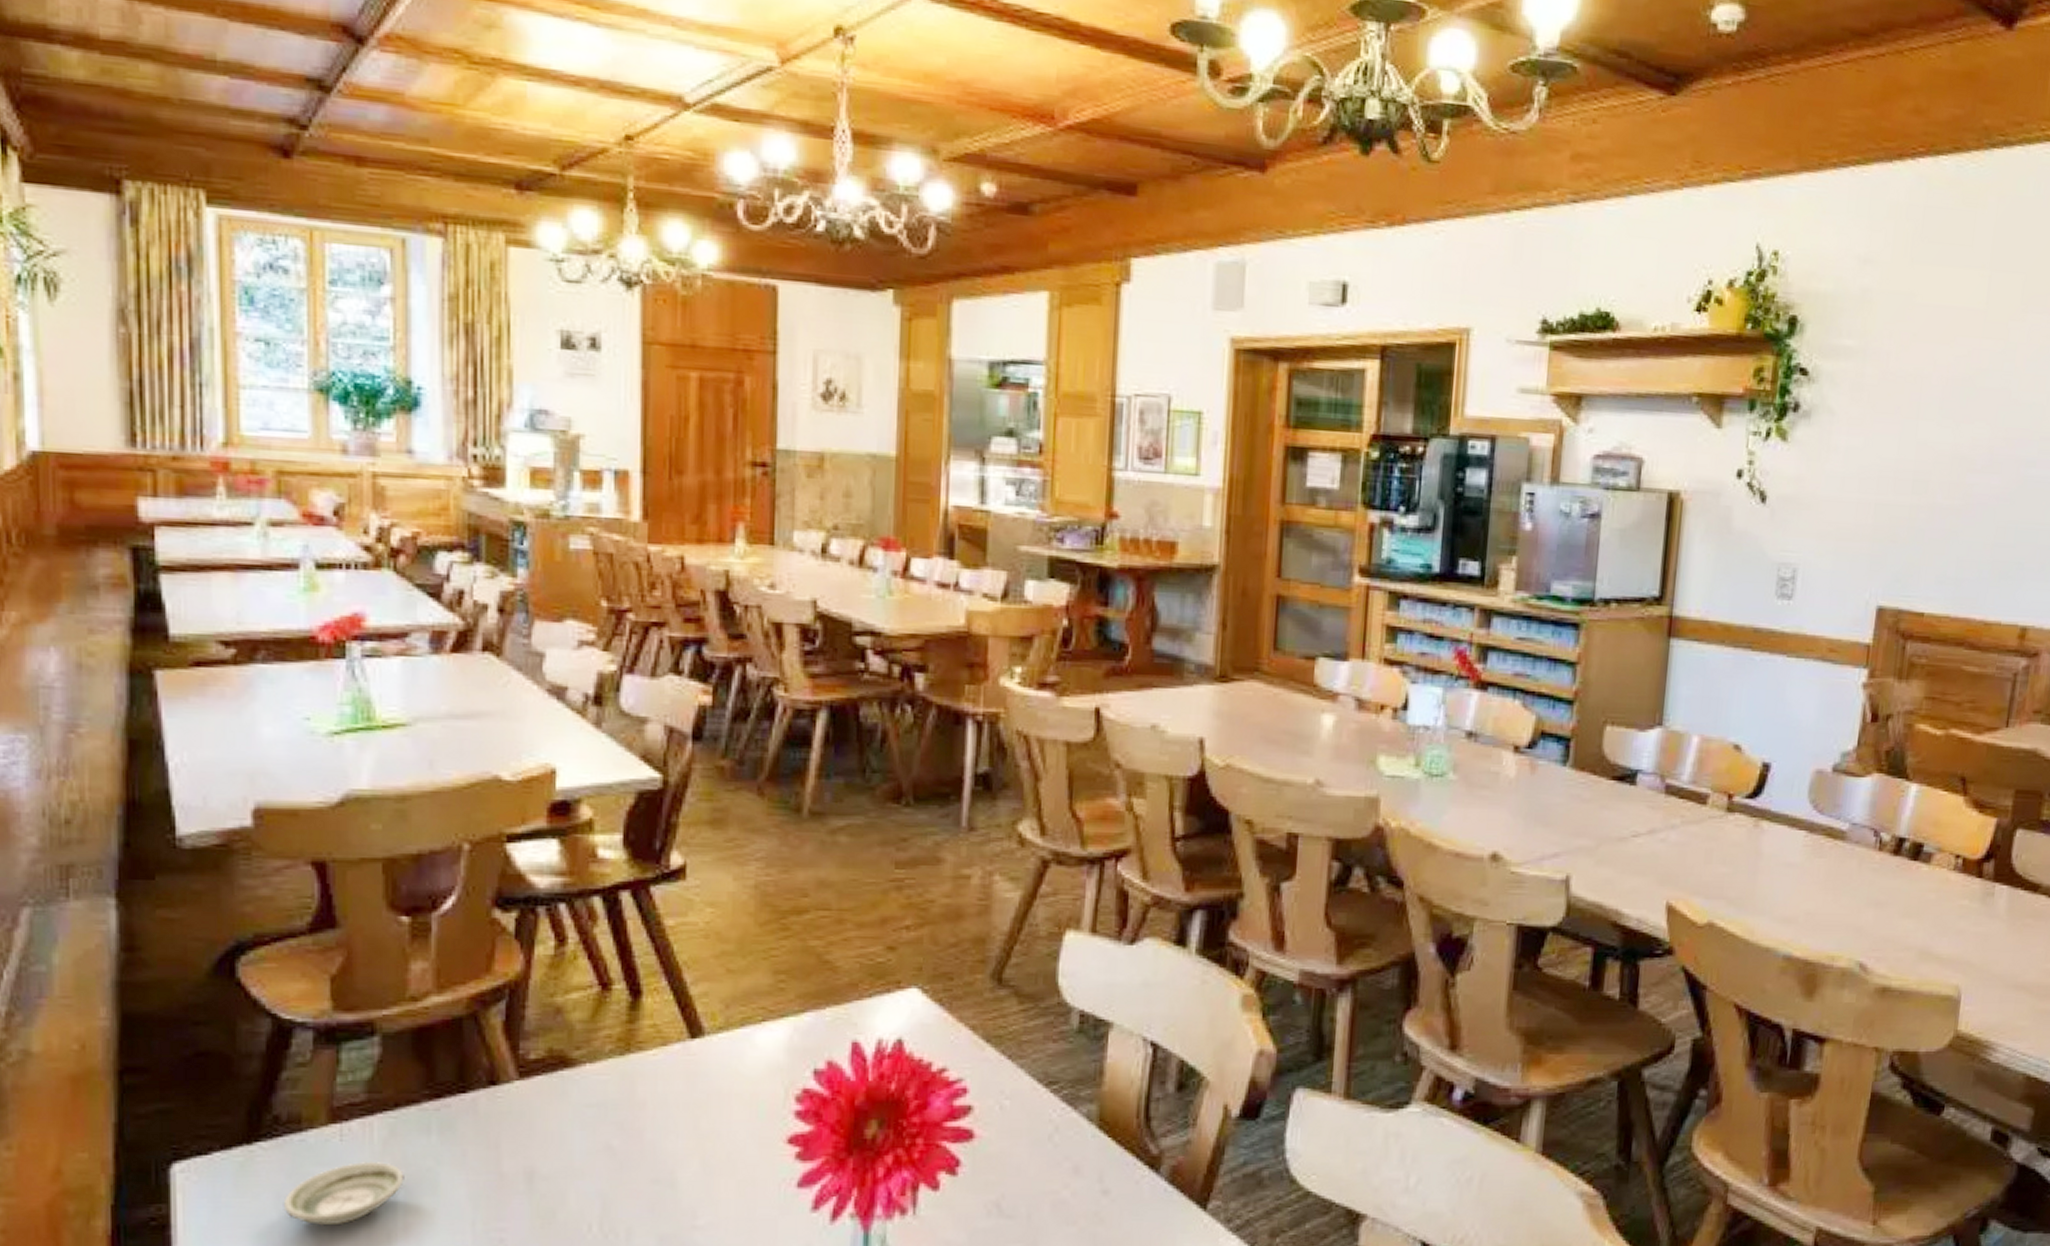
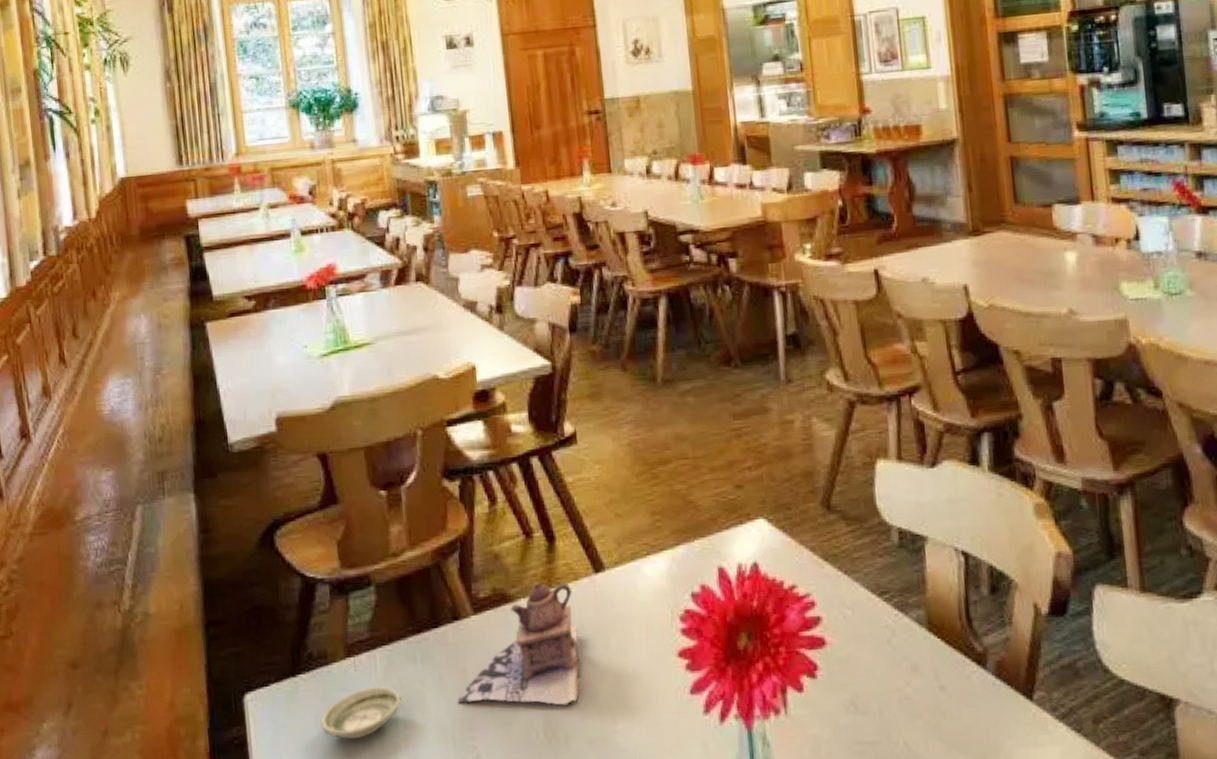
teapot: none [485,1046,660,1194] -> present [458,581,581,705]

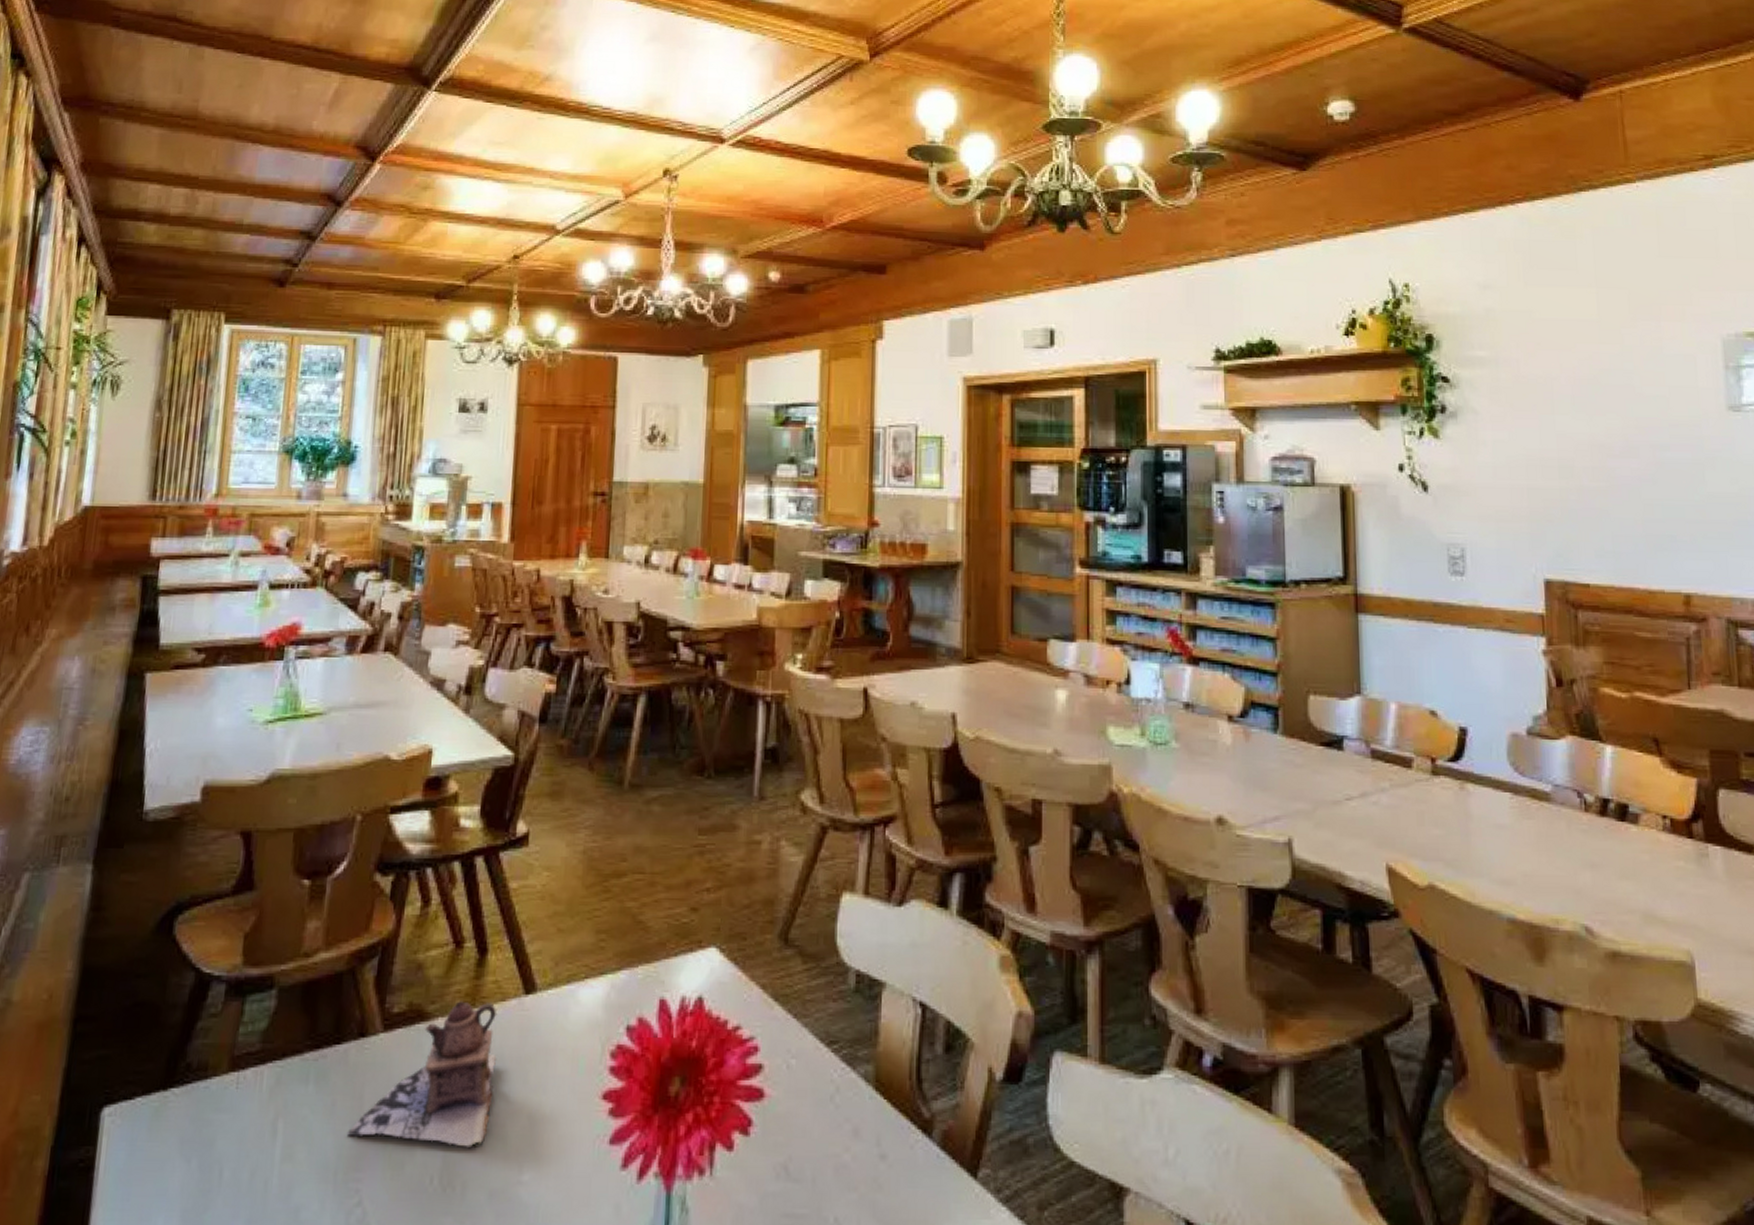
saucer: present [320,686,402,740] -> none [184,1108,284,1172]

